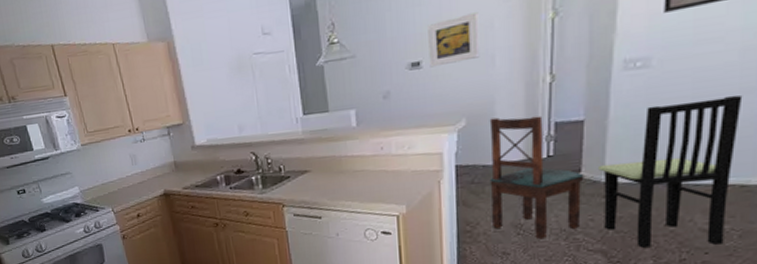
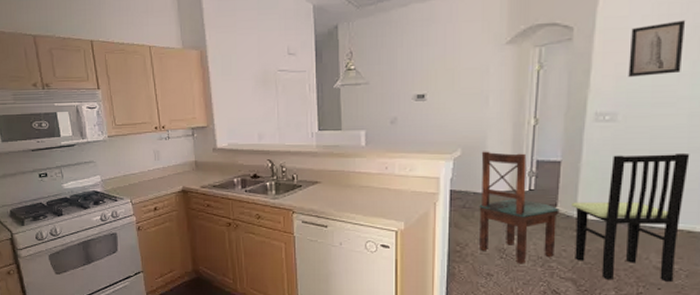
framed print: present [428,12,480,68] -> none [433,58,477,101]

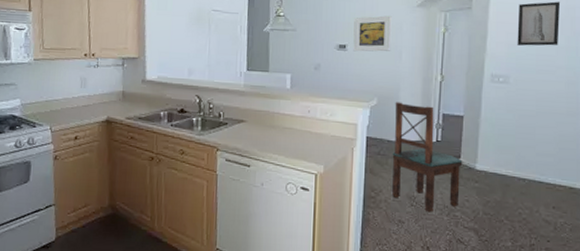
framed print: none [433,58,477,101] -> present [353,15,392,52]
dining chair: present [572,152,690,282] -> none [473,113,569,235]

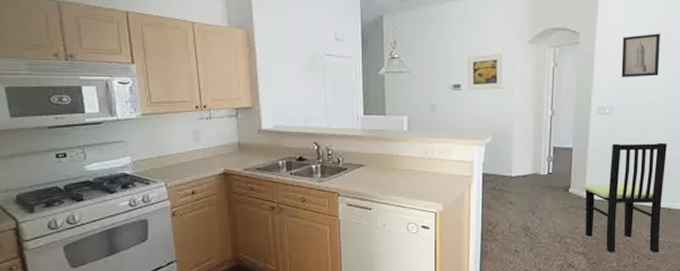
dining chair: present [392,102,463,213] -> none [507,138,572,241]
dining chair: none [473,113,569,235] -> present [582,142,668,253]

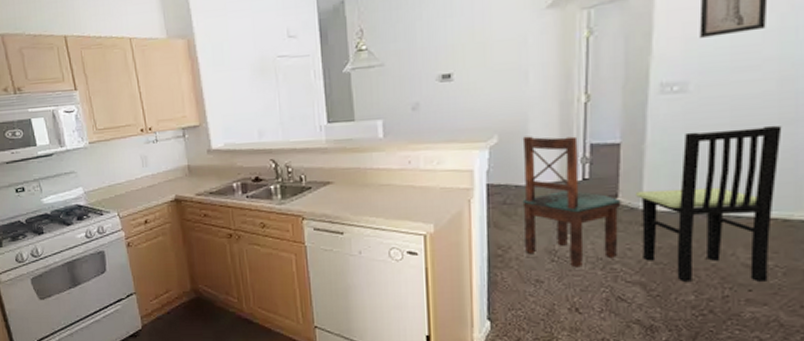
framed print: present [467,53,504,91] -> none [459,27,513,81]
dining chair: none [507,138,572,241] -> present [522,136,621,268]

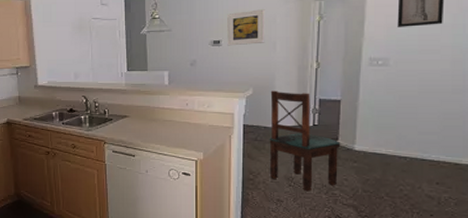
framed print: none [459,27,513,81] -> present [227,9,265,46]
dining chair: present [636,125,782,282] -> none [351,94,454,209]

